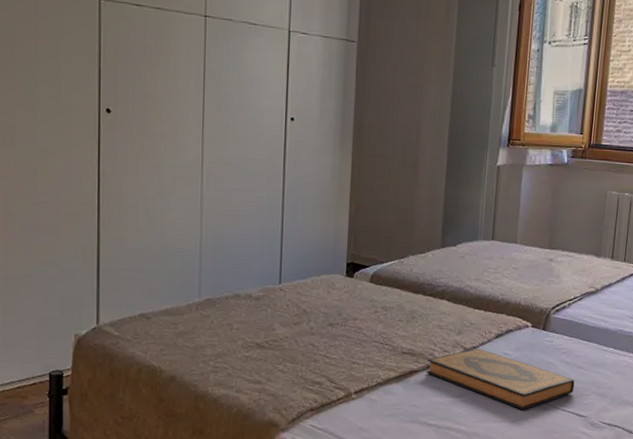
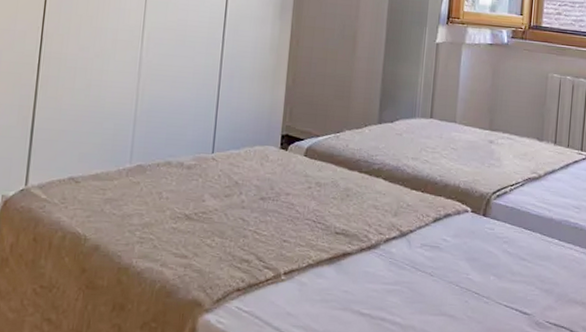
hardback book: present [426,349,575,411] -> none [360,232,518,304]

